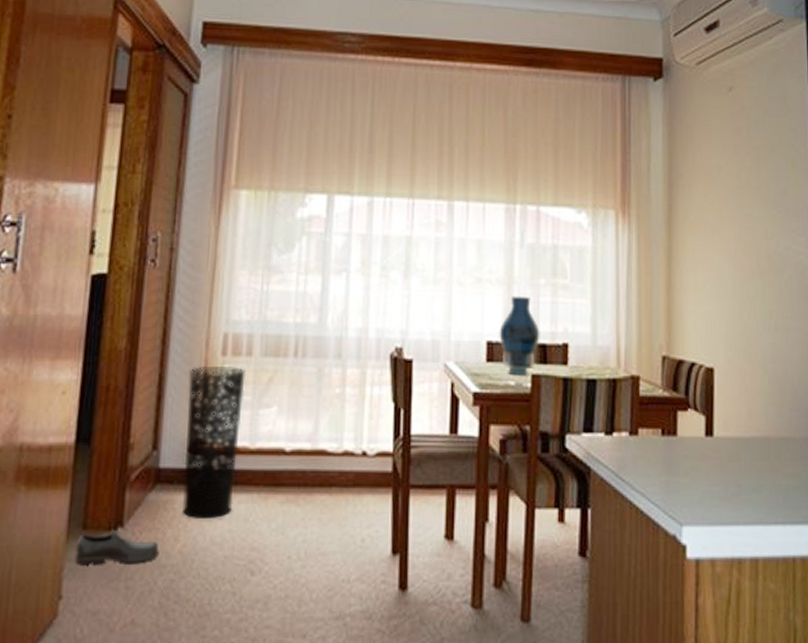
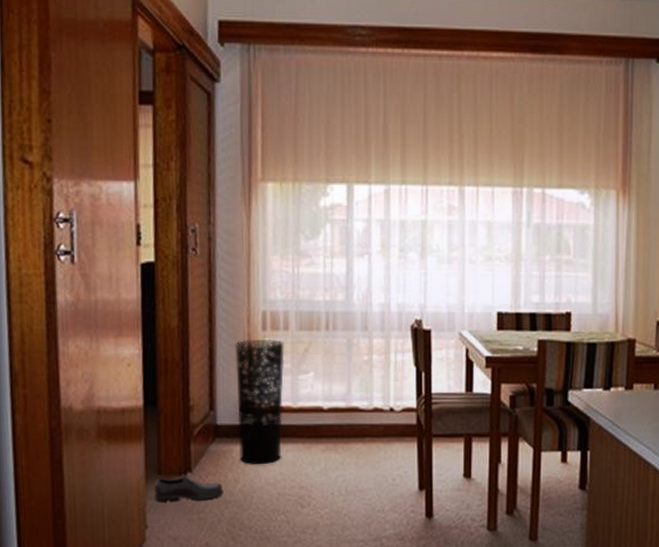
vase: present [499,295,540,374] -> none [508,271,545,340]

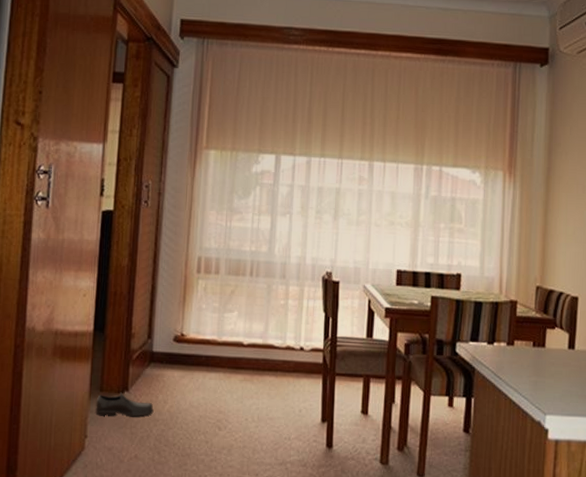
umbrella stand: present [235,340,285,464] -> none [170,280,214,389]

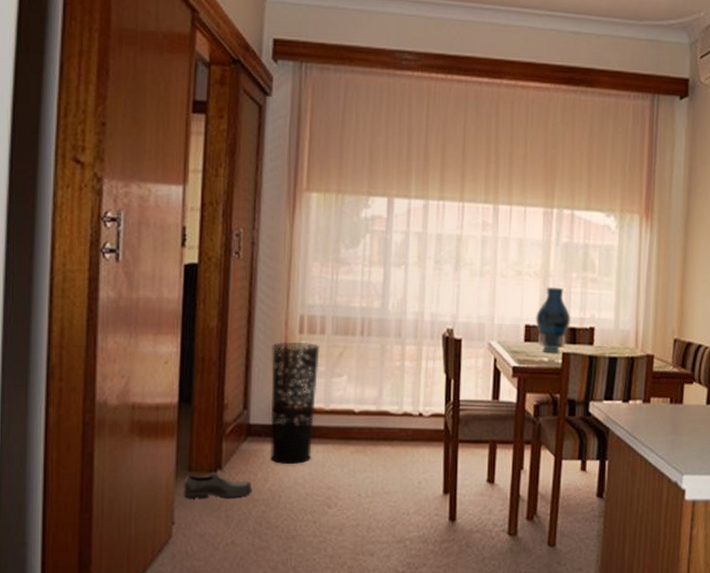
umbrella stand: none [170,280,214,389] -> present [270,342,320,464]
vase: none [406,236,439,296] -> present [536,287,571,352]

